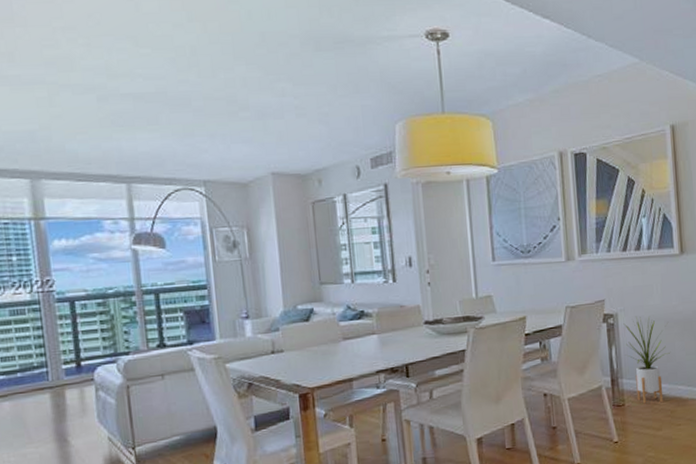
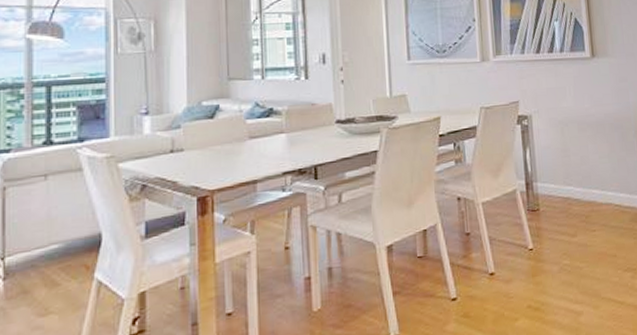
house plant: present [623,317,670,404] -> none [537,119,584,209]

